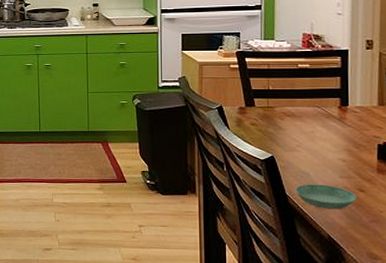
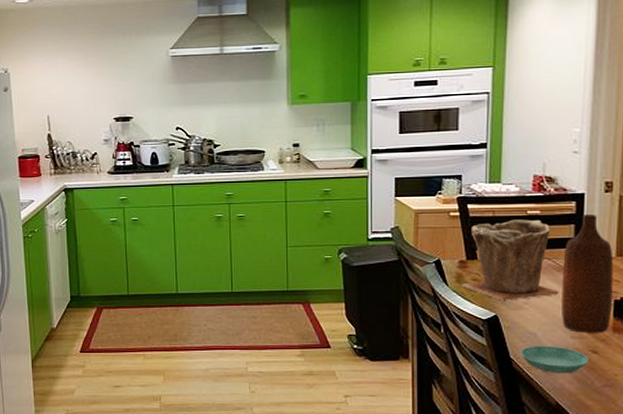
plant pot: none [242,72,329,143] -> present [462,219,560,300]
bottle: none [330,67,377,174] -> present [562,213,614,333]

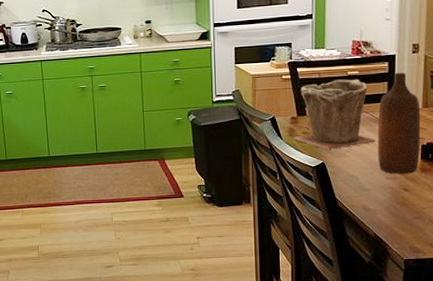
saucer: present [521,346,589,374] -> none [344,186,401,210]

